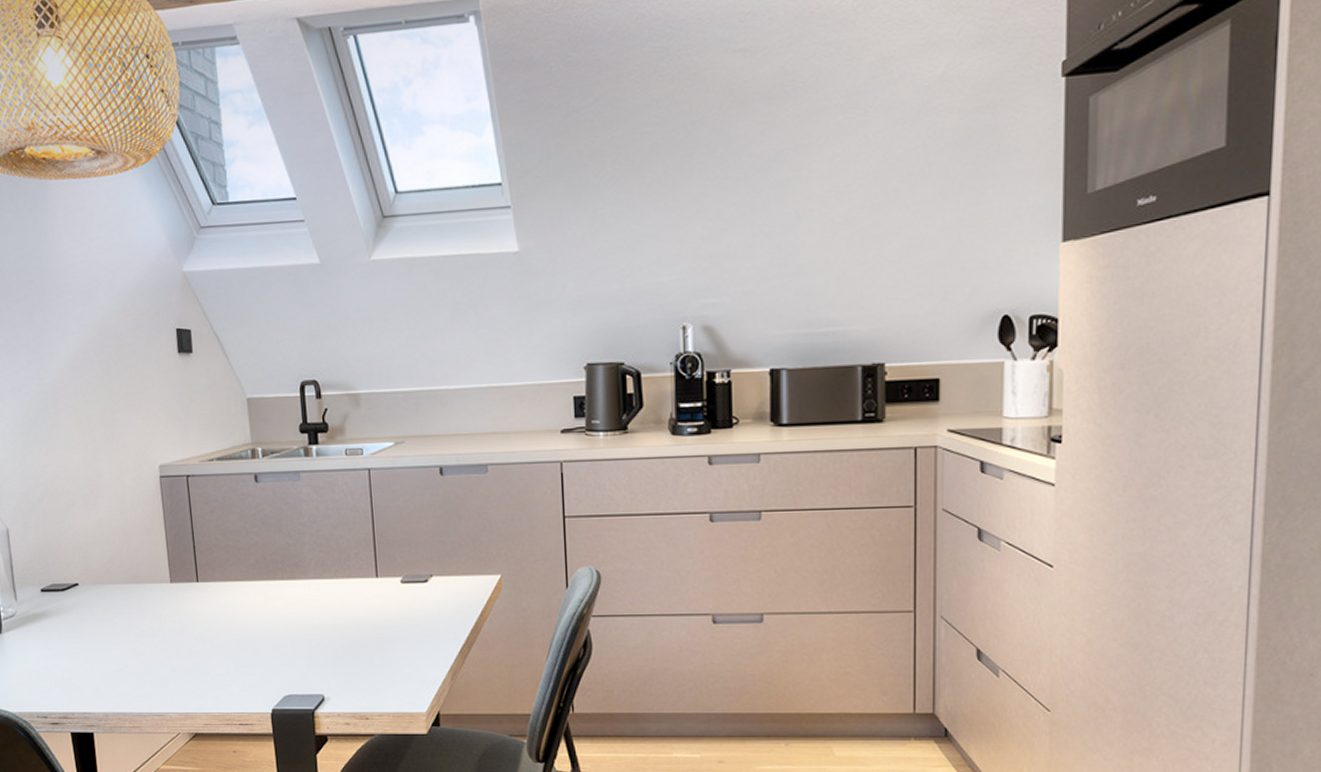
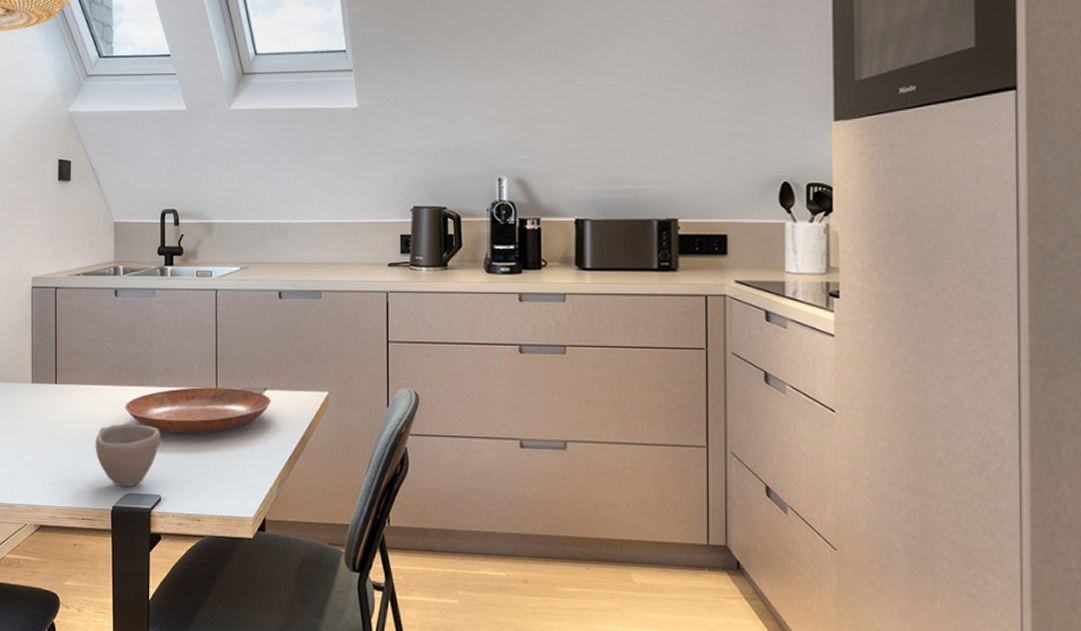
cup: none [246,620,319,689] -> present [95,423,160,488]
bowl: none [276,575,439,628] -> present [125,386,272,434]

